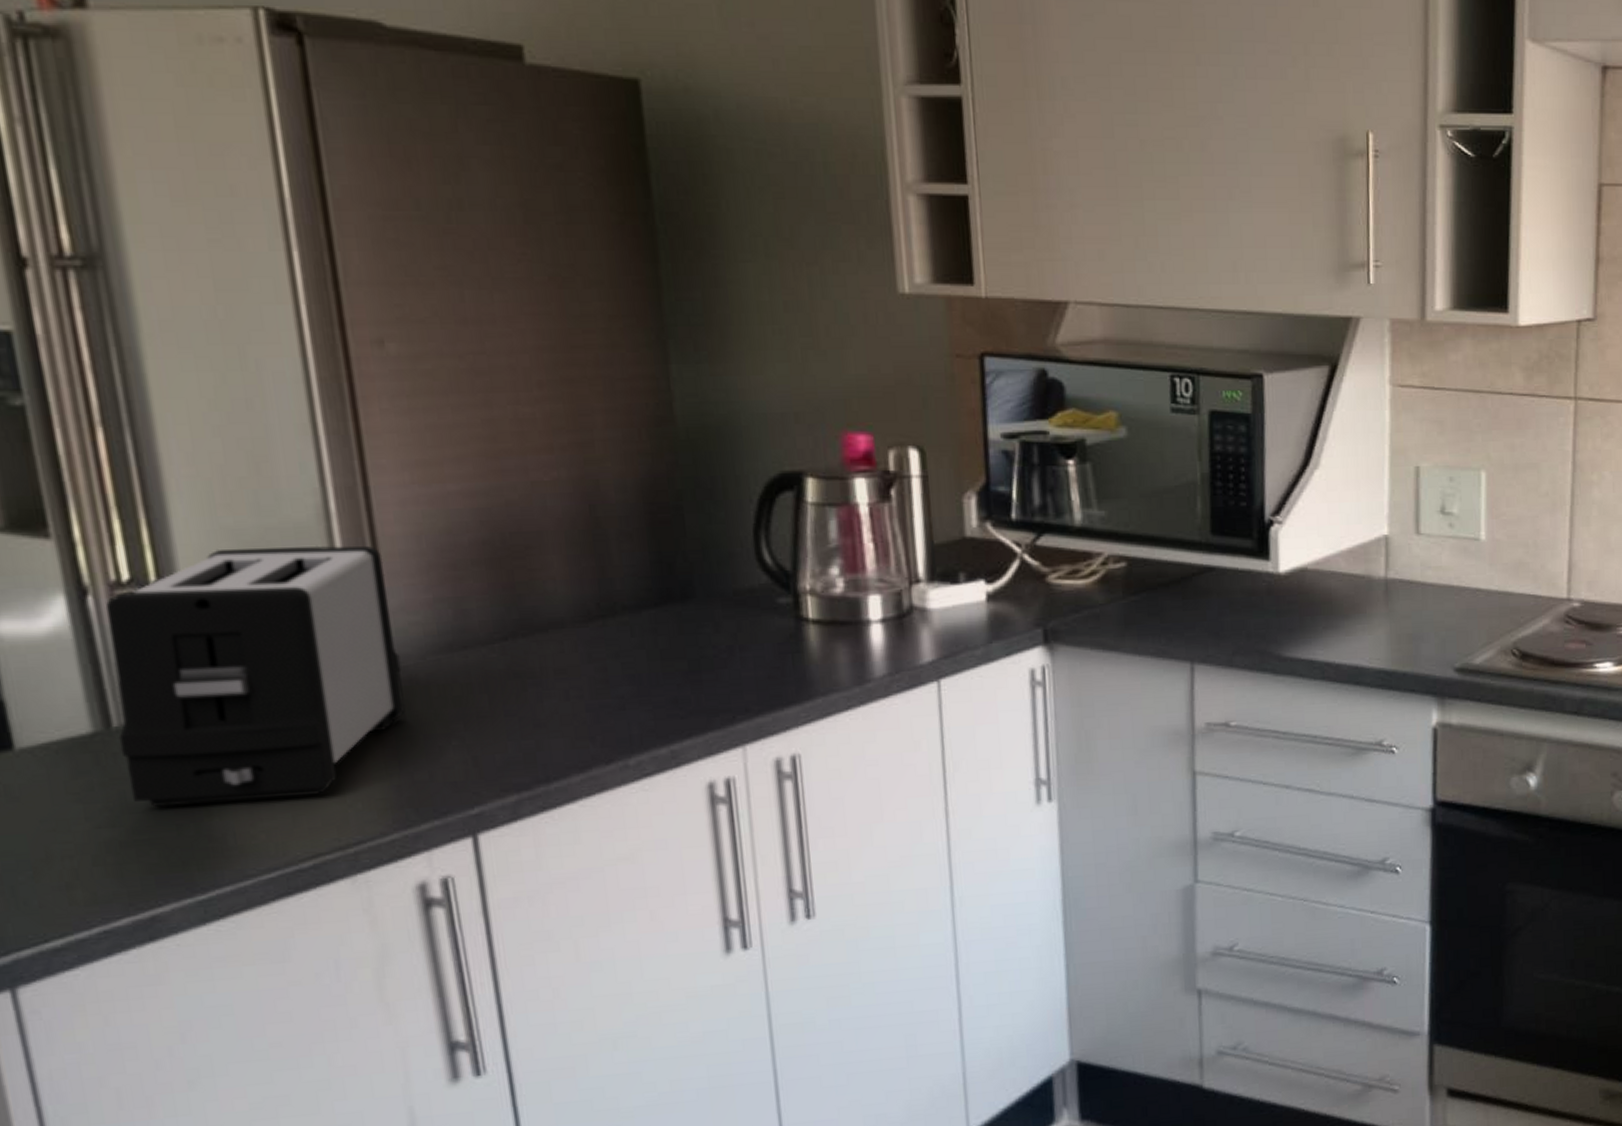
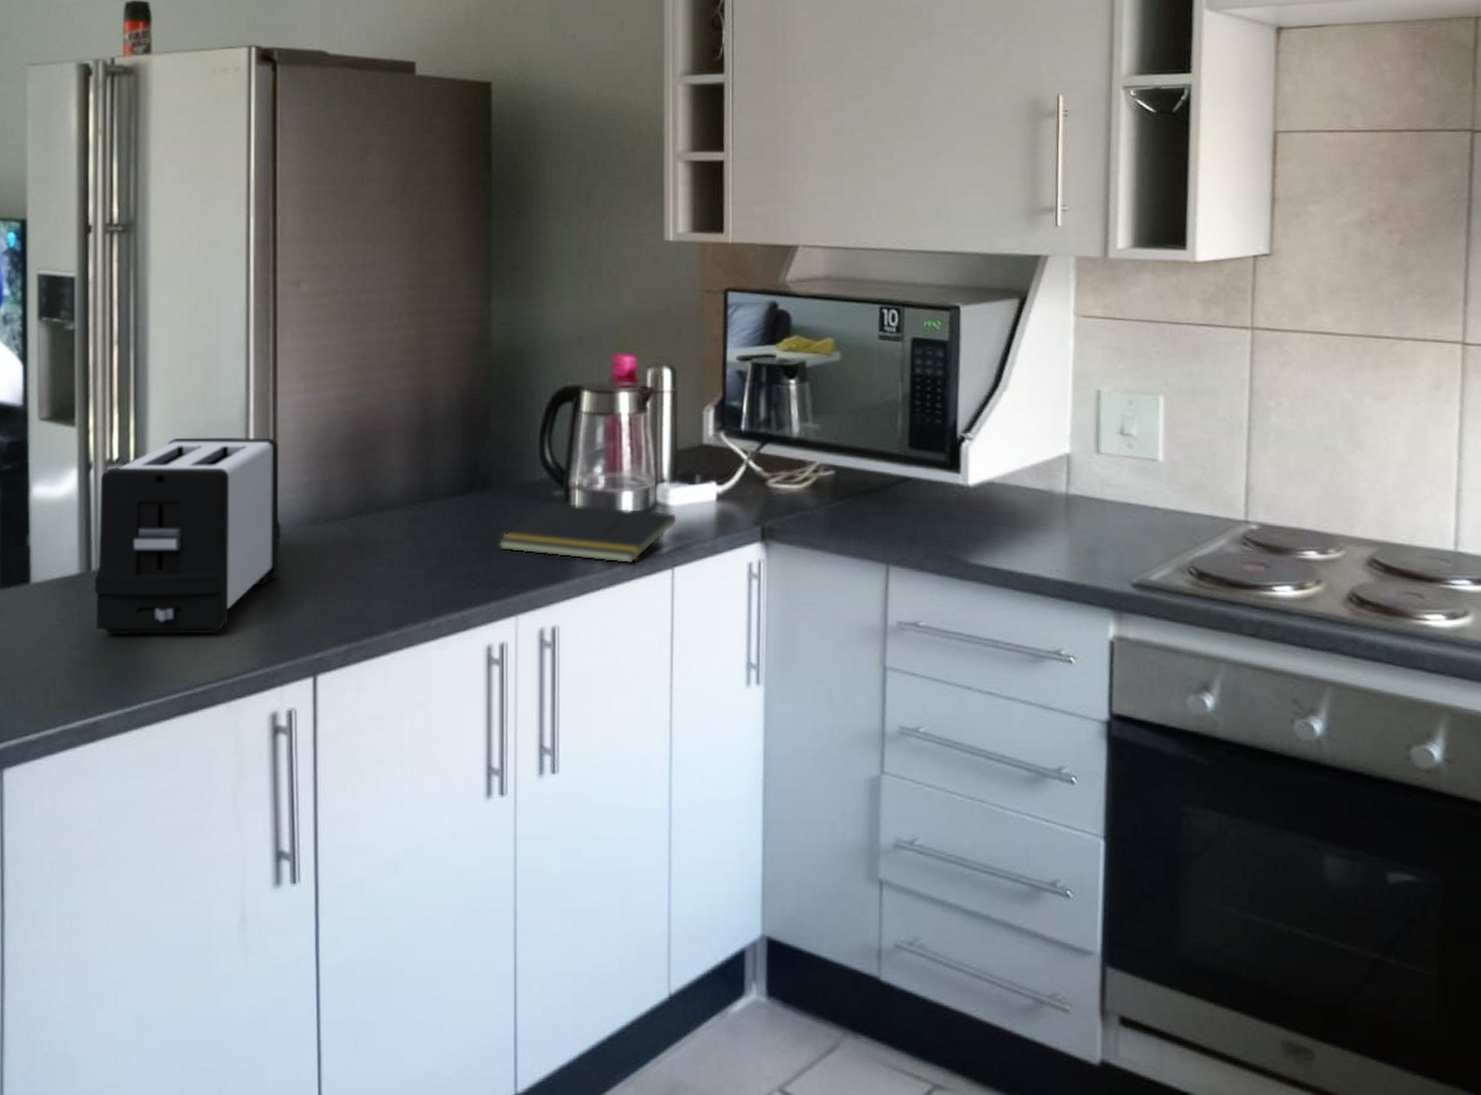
notepad: none [710,609,941,679] -> present [498,501,678,564]

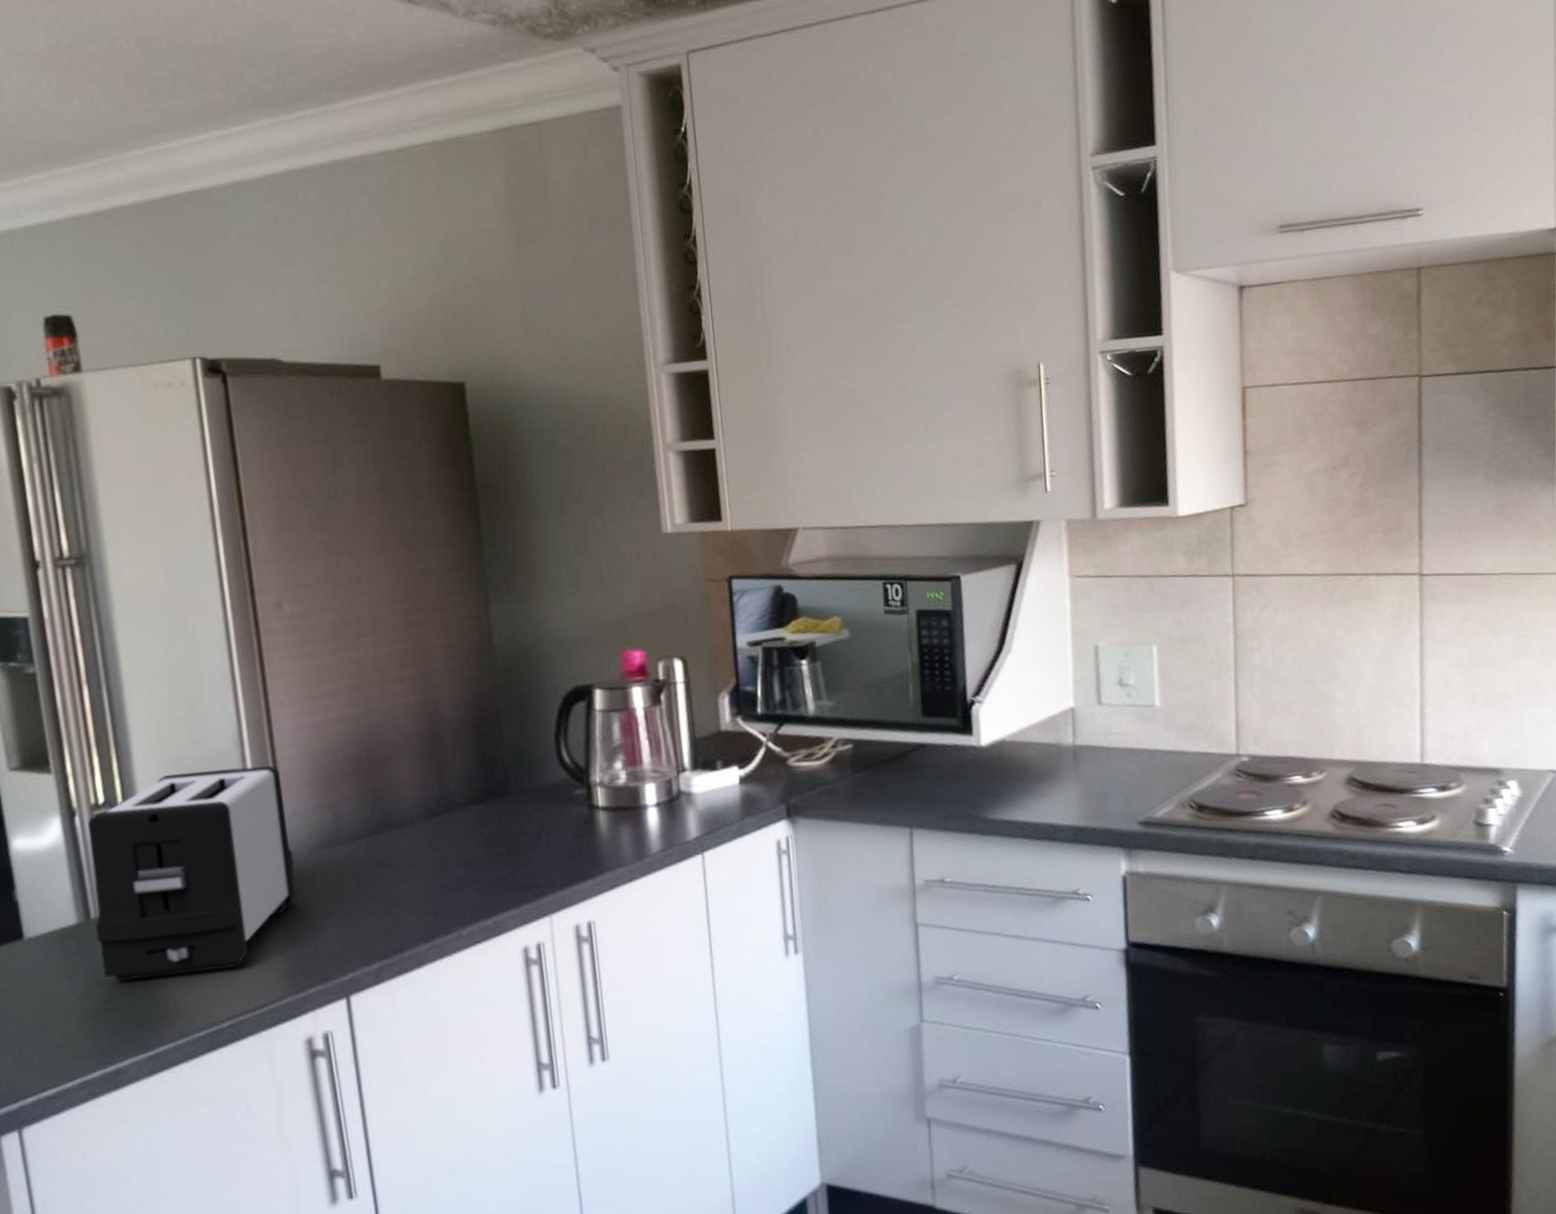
notepad: present [498,501,678,564] -> none [523,798,704,855]

